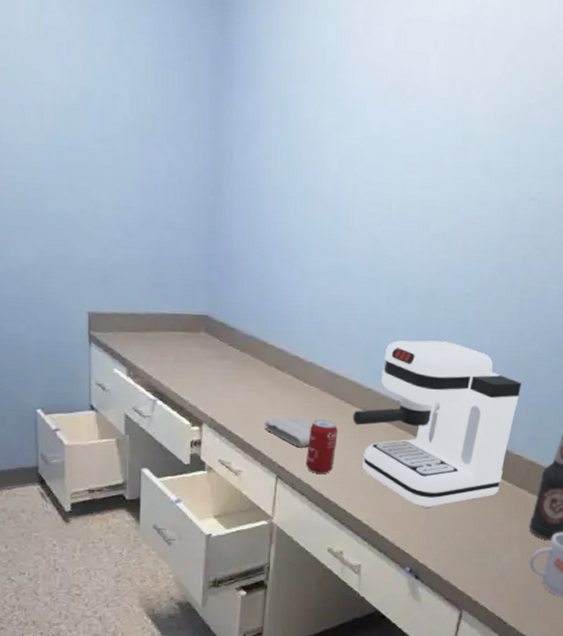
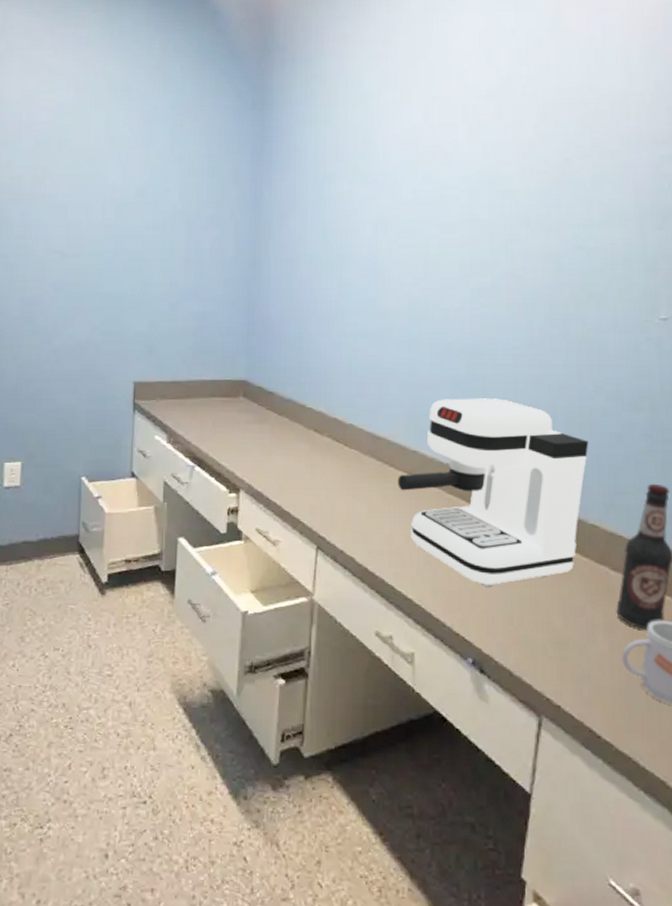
washcloth: present [264,416,313,447] -> none [302,481,354,515]
beverage can: present [305,419,338,474] -> none [348,485,382,545]

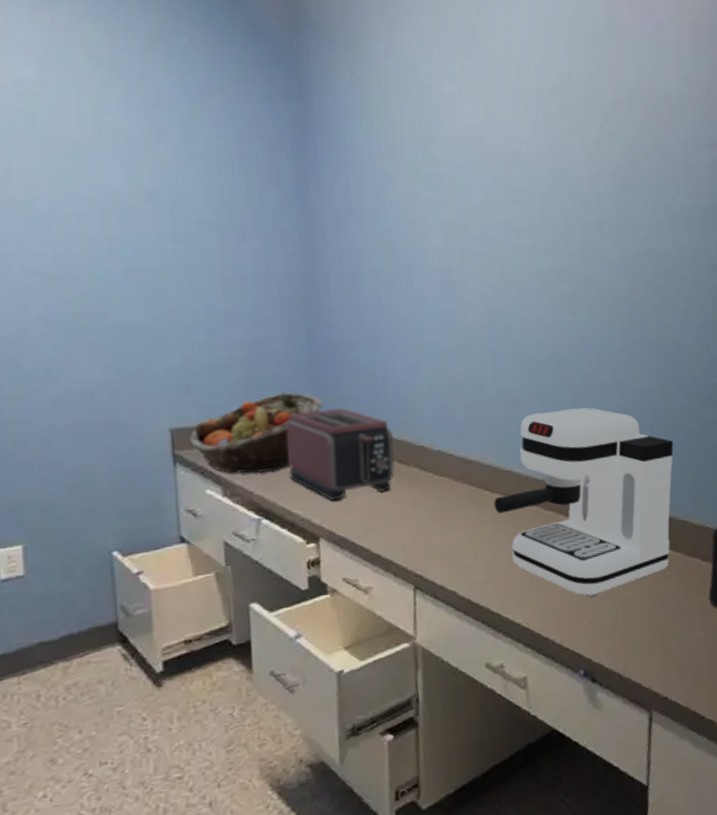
fruit basket: none [147,360,255,426] -> present [190,392,323,474]
toaster: none [221,376,311,459] -> present [286,408,395,501]

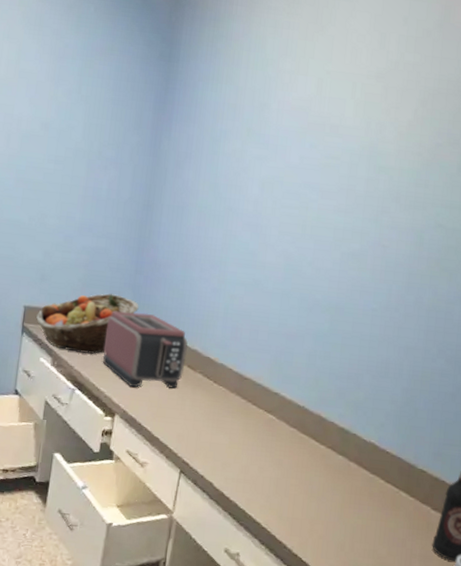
coffee maker: present [494,407,674,597] -> none [258,349,427,516]

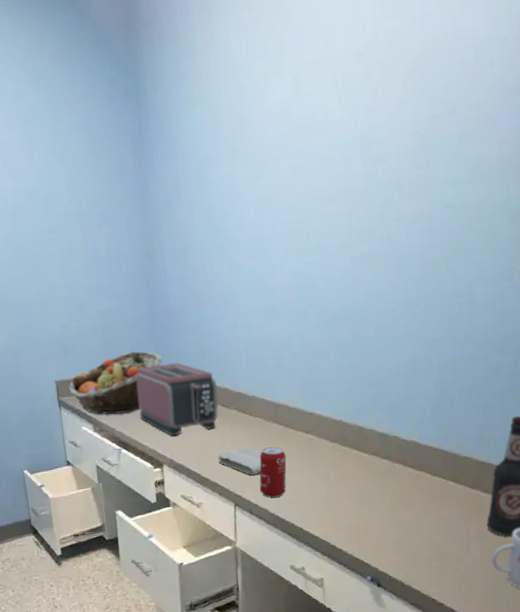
washcloth: none [172,413,219,445] -> present [217,447,262,475]
beverage can: none [209,418,243,473] -> present [259,446,287,498]

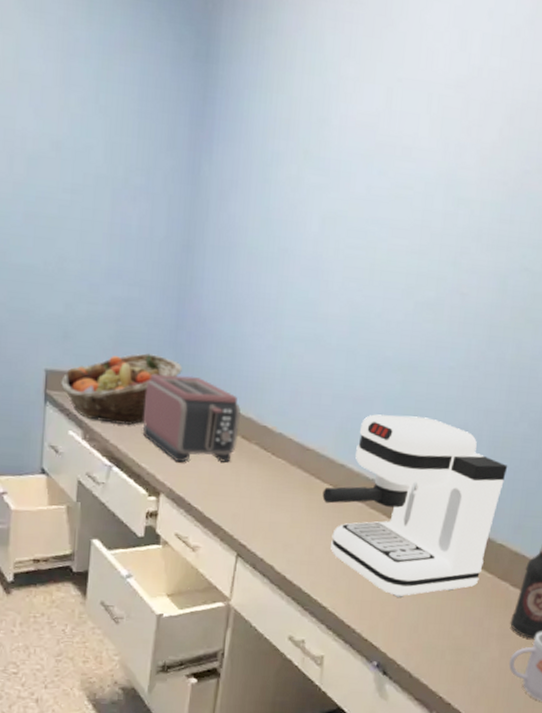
washcloth: present [217,447,262,475] -> none [226,490,279,524]
beverage can: present [259,446,287,498] -> none [269,495,306,554]
coffee maker: none [298,357,462,518] -> present [322,414,508,597]

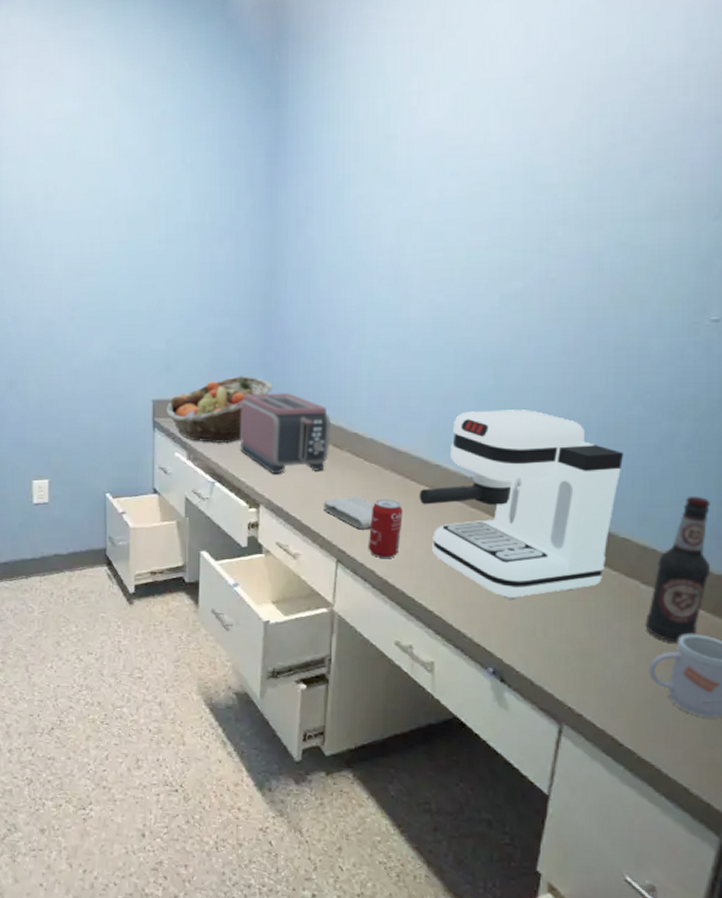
washcloth: none [226,490,279,524] -> present [322,496,375,529]
beverage can: none [269,495,306,554] -> present [368,499,403,558]

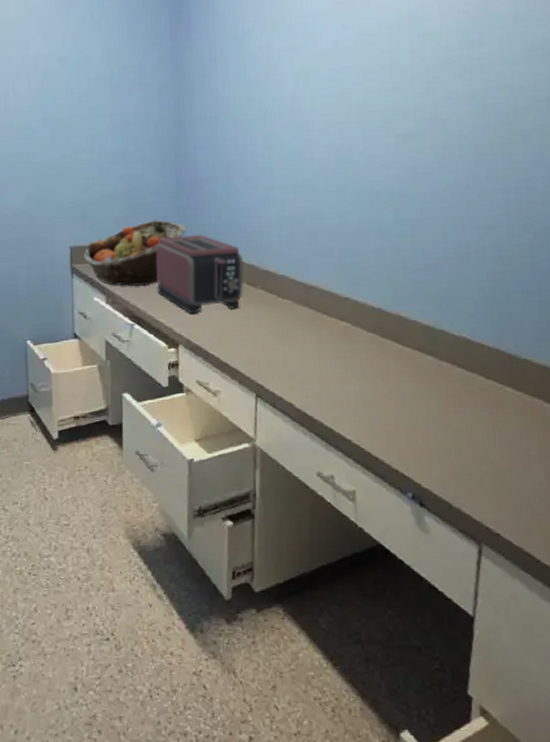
washcloth: present [322,496,375,529] -> none [239,331,290,363]
beverage can: present [368,499,403,558] -> none [285,333,317,391]
coffee maker: present [419,410,624,599] -> none [331,242,519,424]

